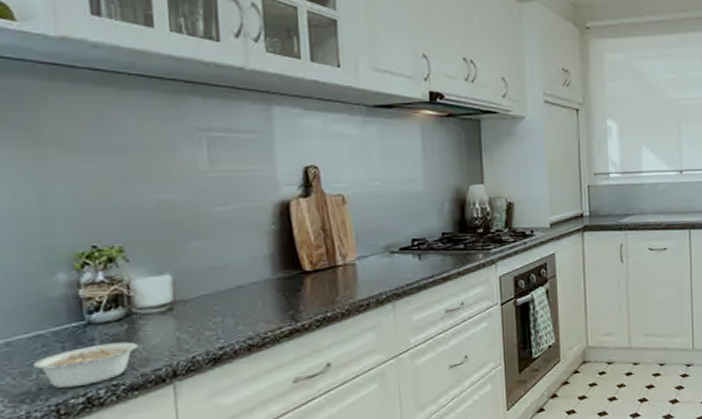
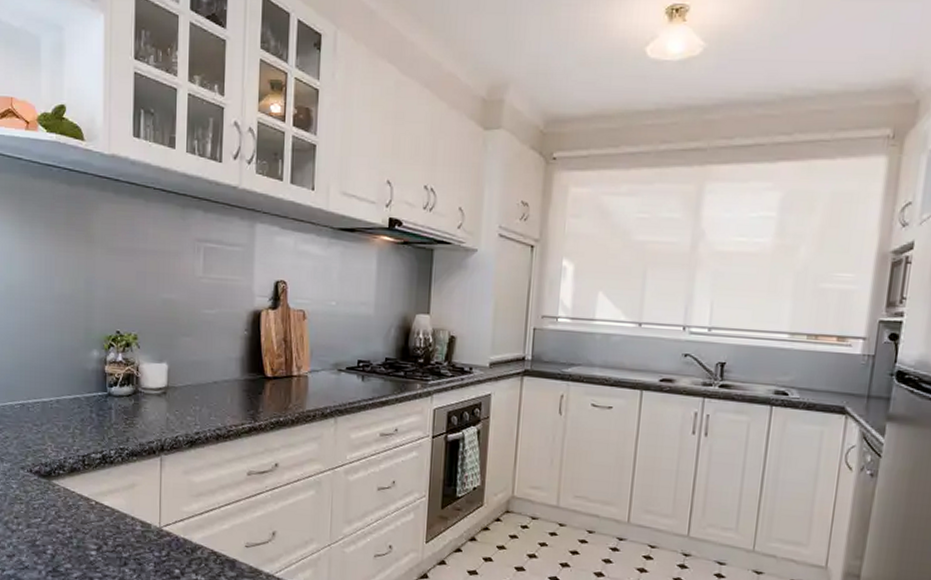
legume: present [32,341,142,389] -> none [71,413,142,445]

